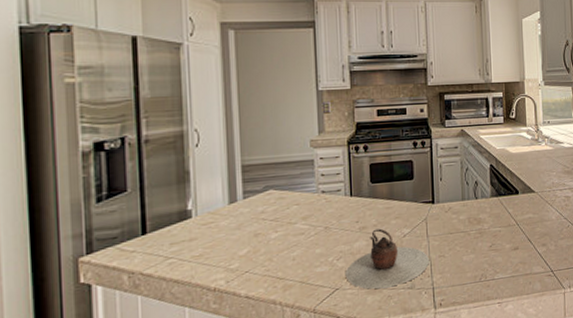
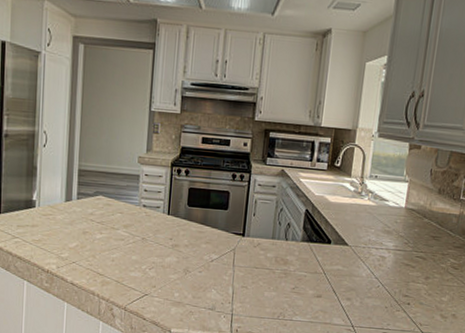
teapot: present [345,228,429,289] -> none [154,249,232,305]

